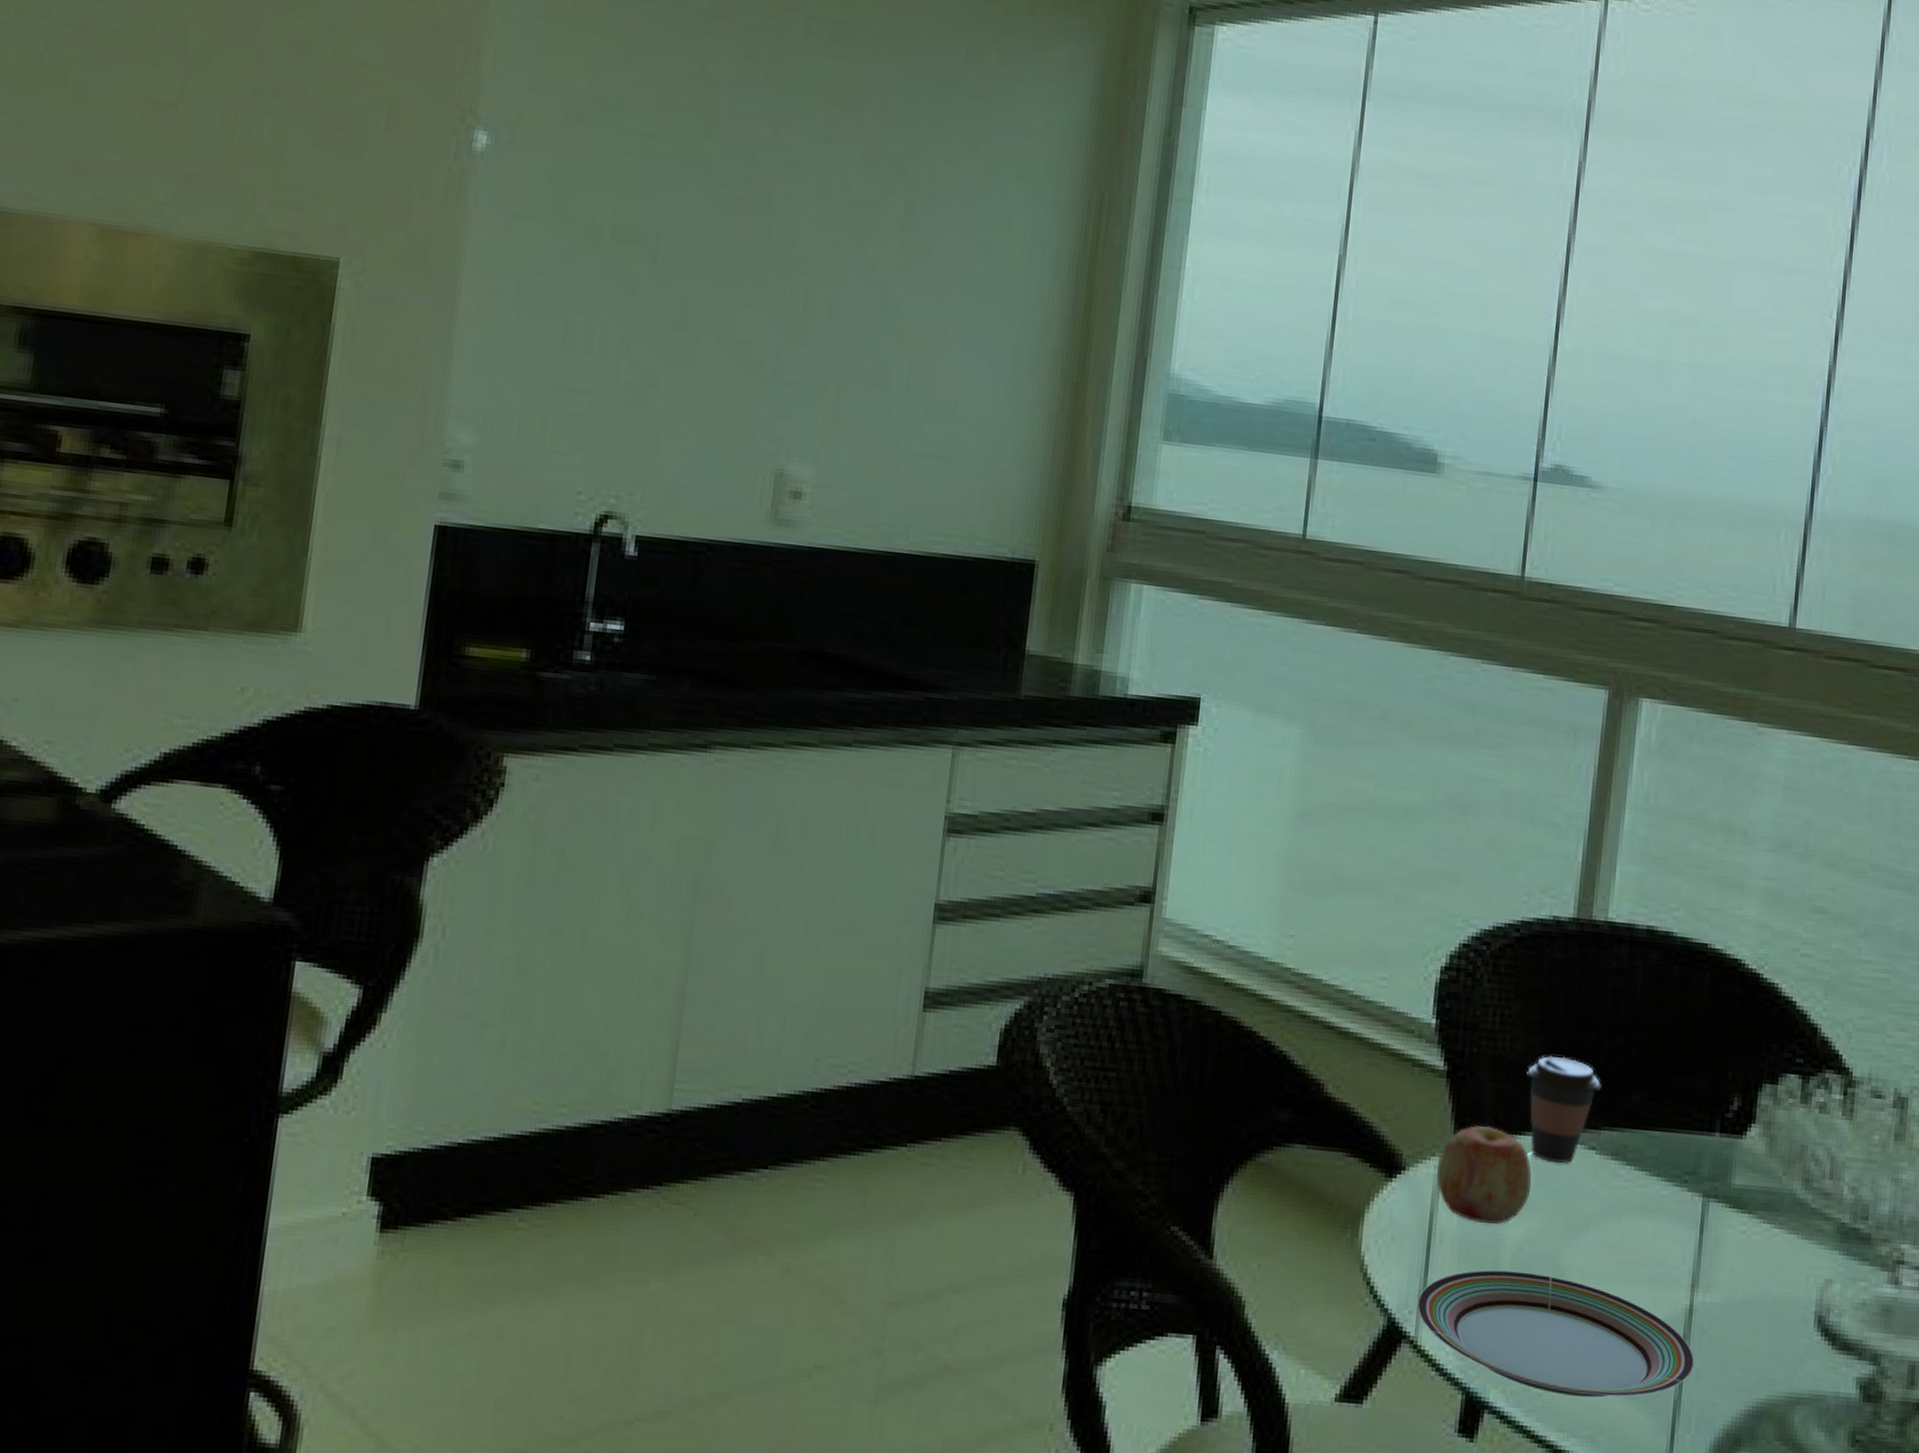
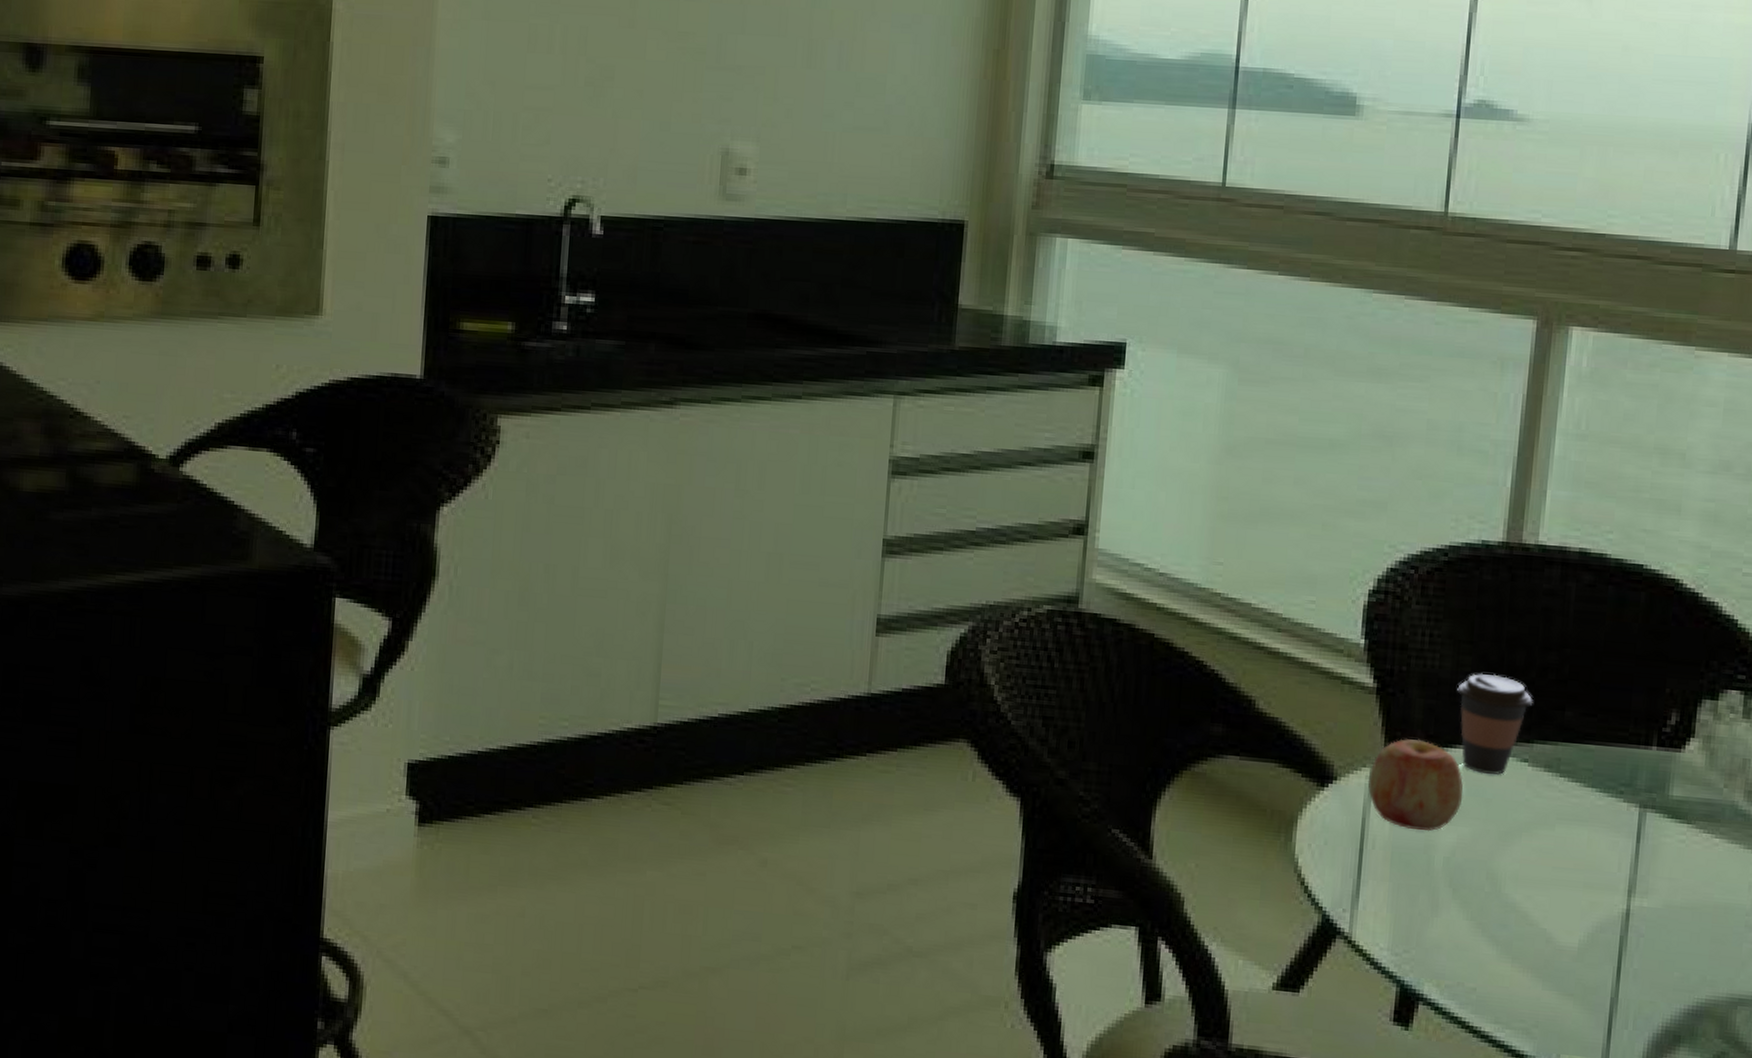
plate: present [1417,1270,1695,1398] -> none [1351,873,1632,993]

